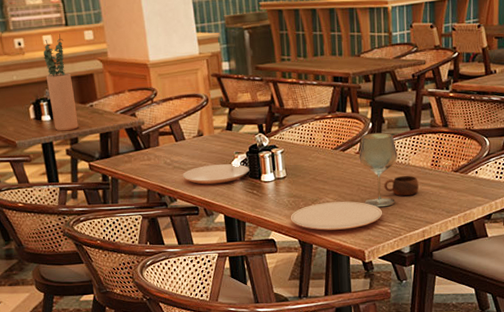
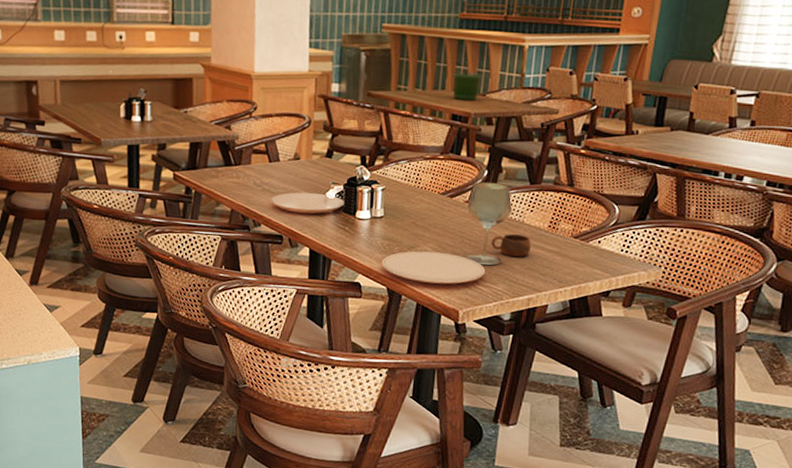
vase: present [44,34,79,132] -> none [142,31,170,136]
planter: none [330,35,355,63] -> present [453,69,482,101]

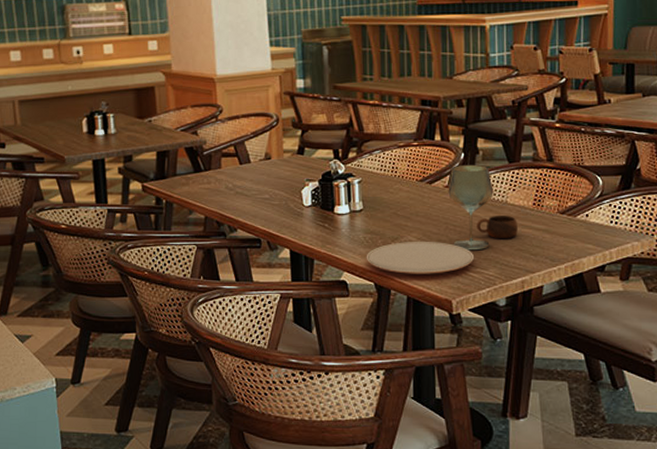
plate: present [271,192,345,215] -> none [245,191,322,214]
planter: present [453,69,482,101] -> none [418,54,447,86]

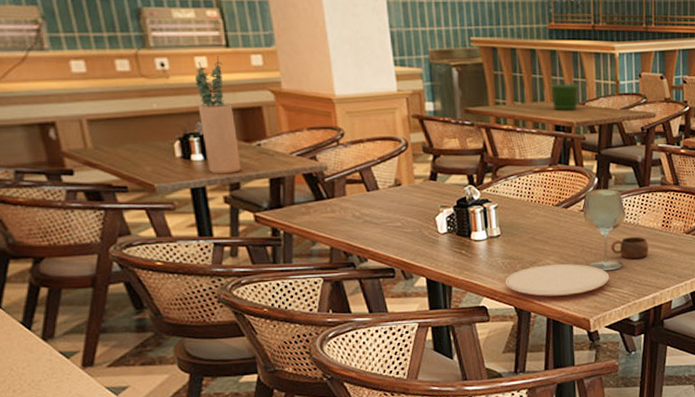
vase: none [103,43,134,148] -> present [195,56,241,174]
planter: none [418,54,447,86] -> present [551,79,579,111]

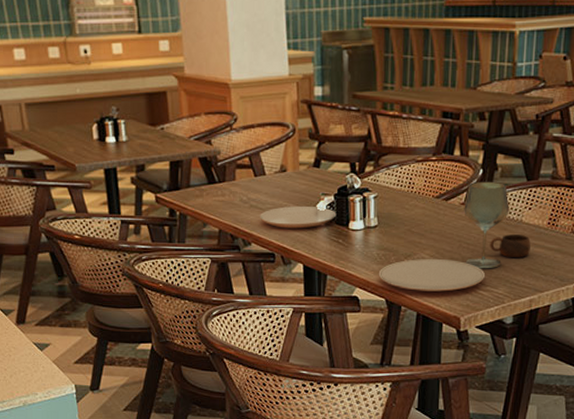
vase: present [195,56,241,174] -> none [112,42,146,156]
plate: none [375,218,457,243] -> present [260,205,337,229]
planter: present [551,79,579,111] -> none [442,62,472,97]

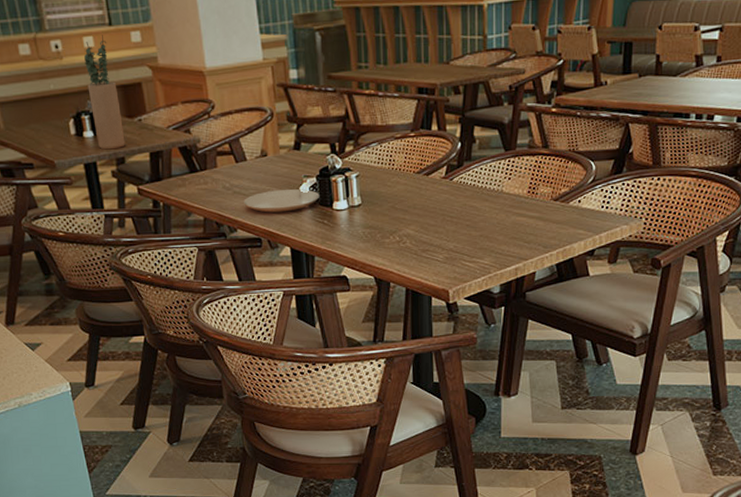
vase: none [112,42,146,156] -> present [84,35,125,150]
plate: present [378,259,486,292] -> none [365,233,471,267]
wine glass: present [464,181,510,269] -> none [445,153,490,241]
cup: present [490,234,531,258] -> none [473,205,512,228]

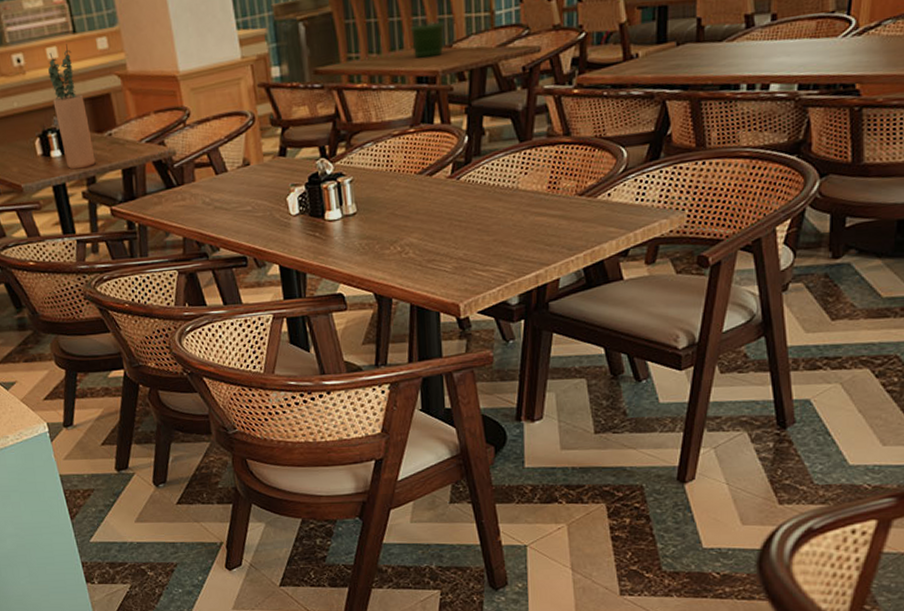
plate: present [244,188,320,213] -> none [226,199,310,228]
planter: none [415,38,443,72] -> present [411,19,445,58]

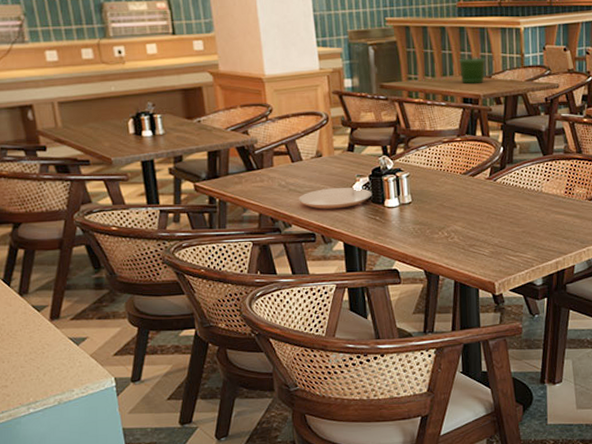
vase: present [48,44,96,170] -> none [147,43,184,149]
plate: none [226,199,310,228] -> present [299,187,372,209]

